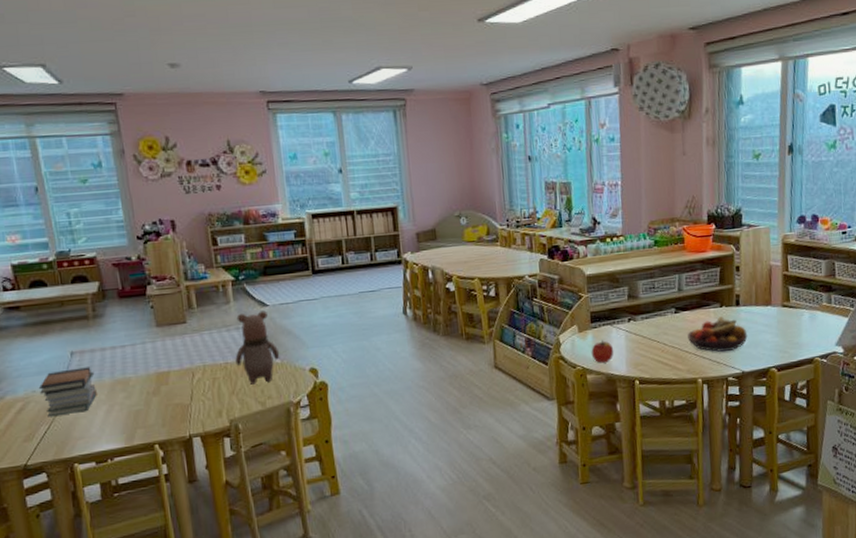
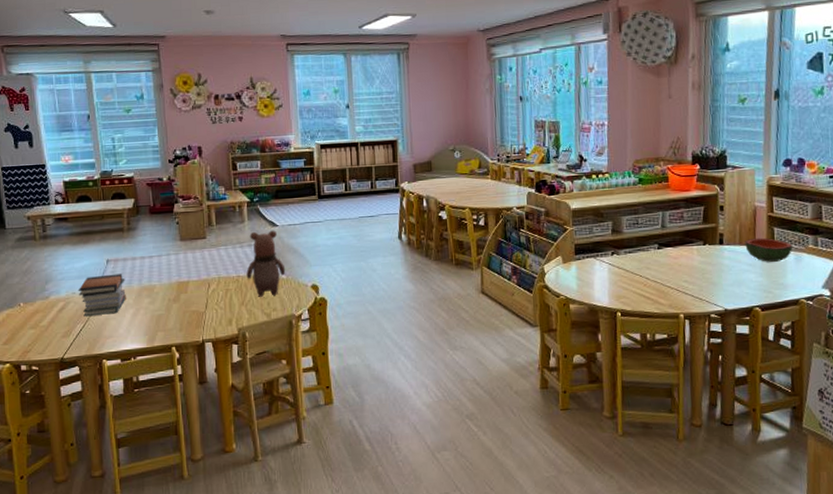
apple: present [591,339,614,363] -> none [574,271,597,294]
fruit bowl: present [688,315,748,352] -> none [670,253,731,289]
bowl: none [761,297,808,322] -> present [745,237,793,262]

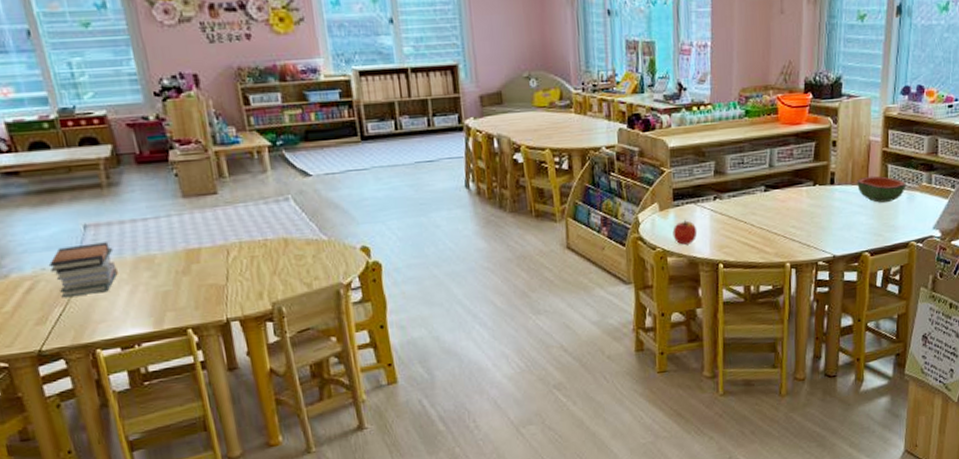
teddy bear: present [246,230,286,297] -> none [275,181,327,264]
apple: none [574,271,597,294] -> present [672,219,698,245]

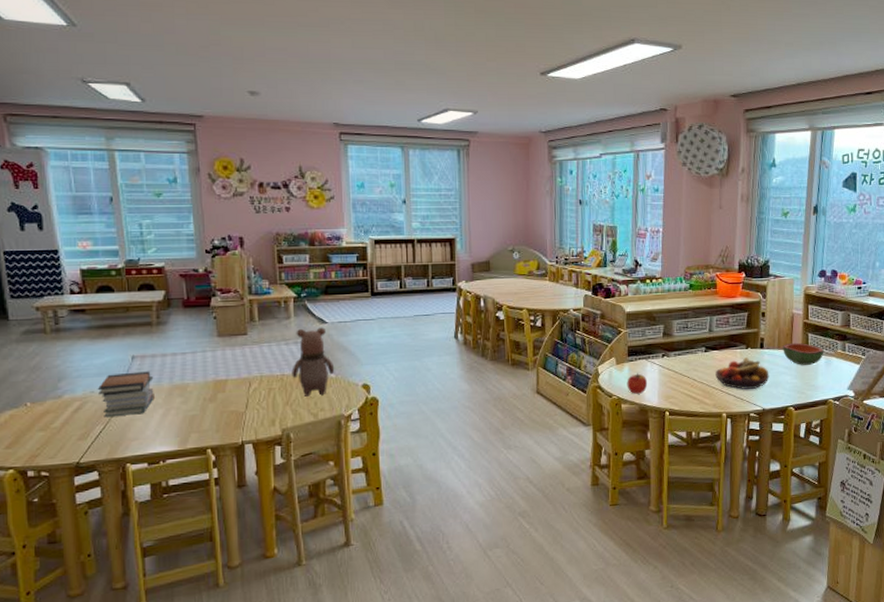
teddy bear: none [275,181,327,264] -> present [292,327,335,397]
fruit bowl: none [777,195,841,234] -> present [715,356,769,389]

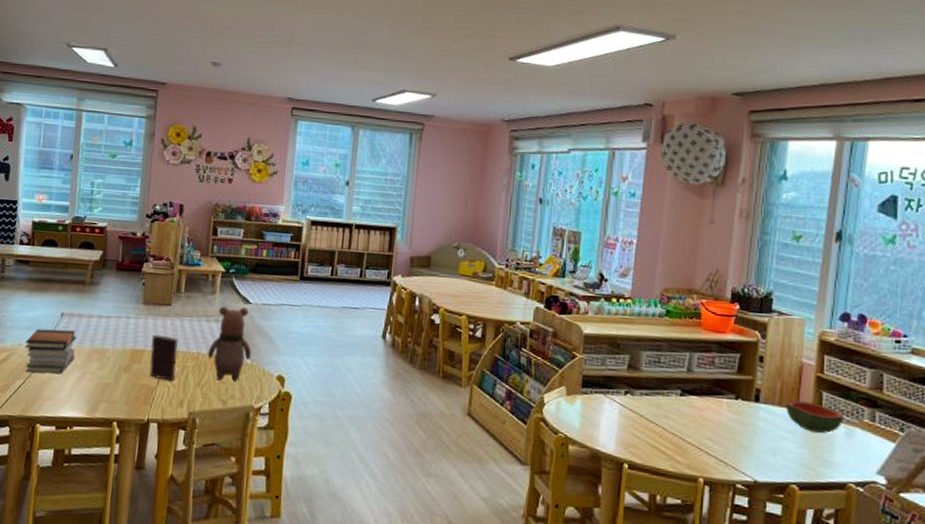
book: none [233,363,264,404] -> present [149,334,178,381]
apple: present [627,372,648,394] -> none [577,408,604,436]
fruit bowl: present [715,356,769,389] -> none [692,409,766,453]

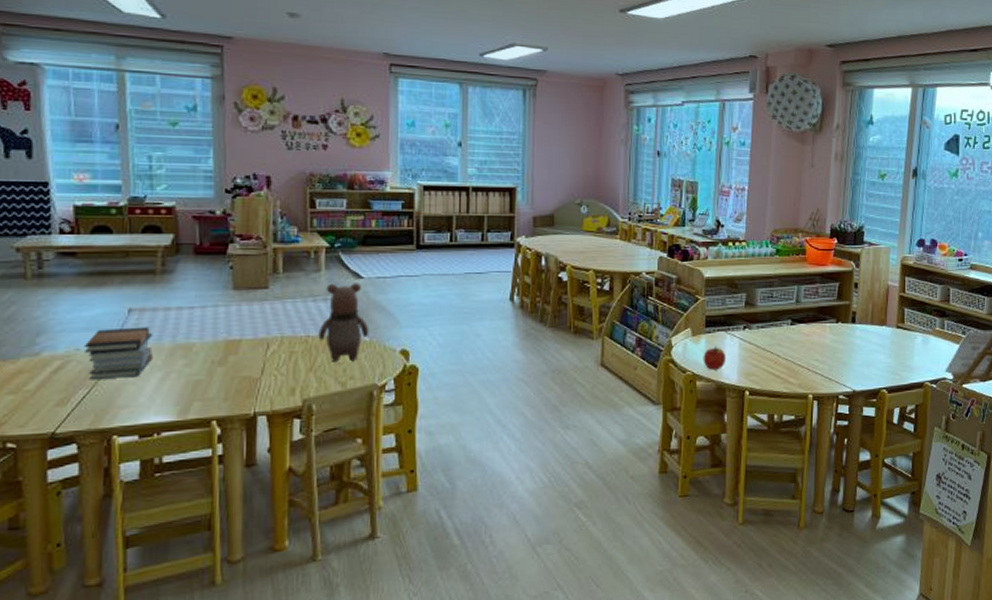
book: present [149,334,178,381] -> none [249,321,283,370]
apple: none [577,408,604,436] -> present [703,345,727,370]
bowl: present [786,400,844,433] -> none [876,317,921,343]

